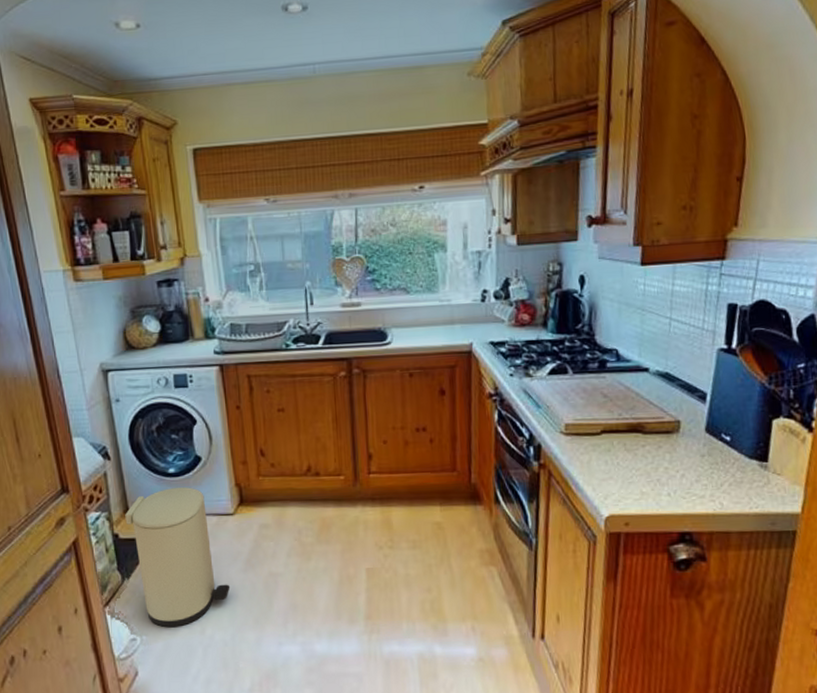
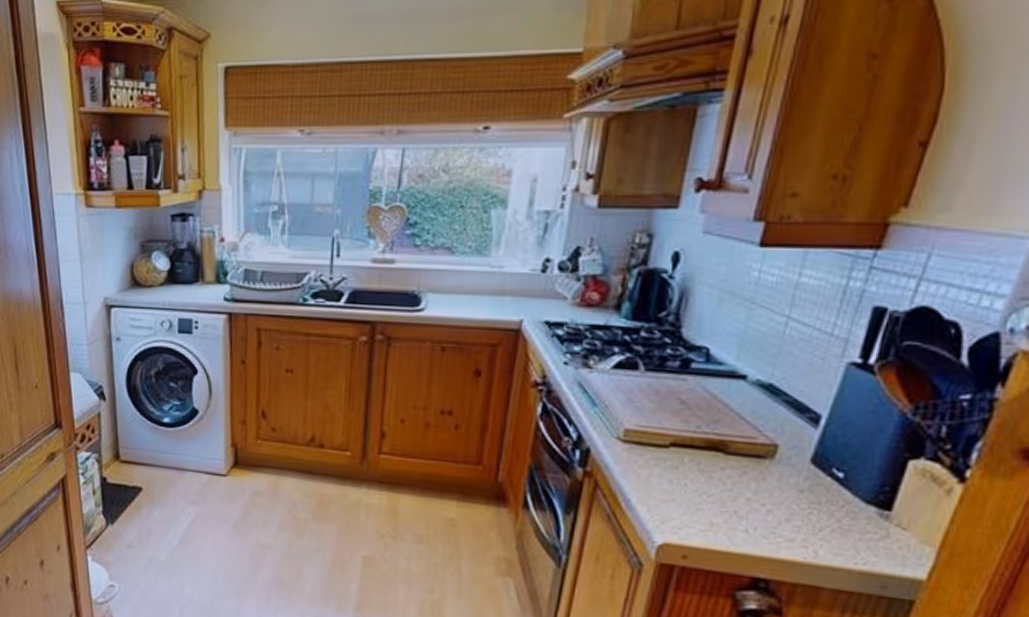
pedal bin: present [125,487,231,628] -> none [115,438,215,582]

